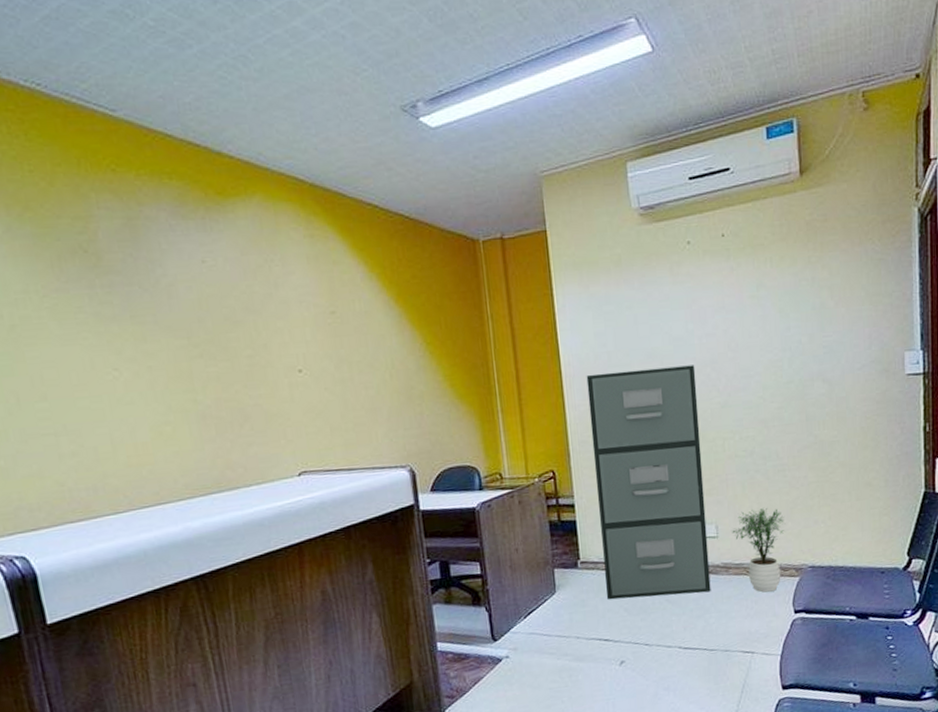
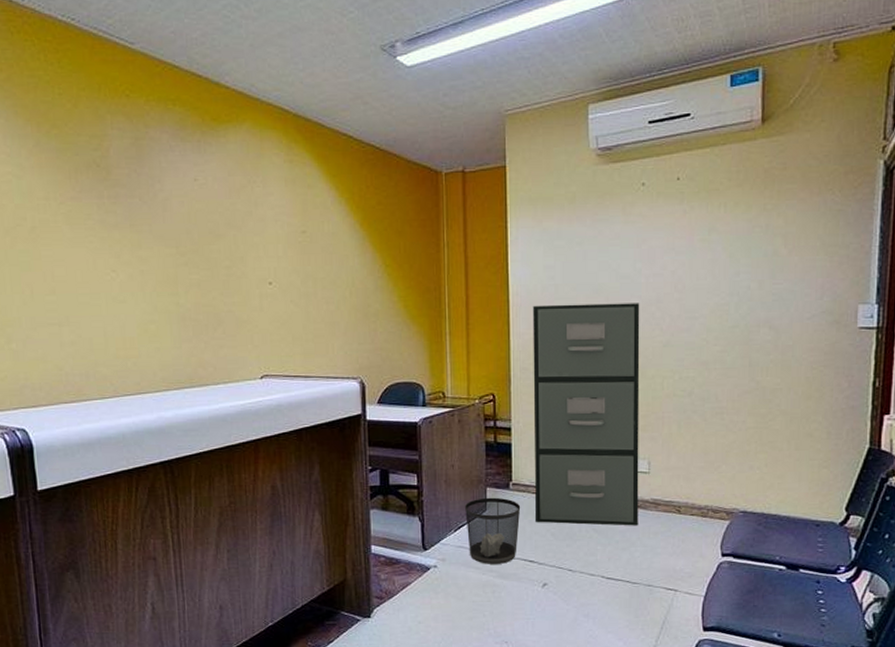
waste bin: none [533,578,591,649] -> present [465,497,521,564]
potted plant: present [732,507,786,593] -> none [664,448,720,532]

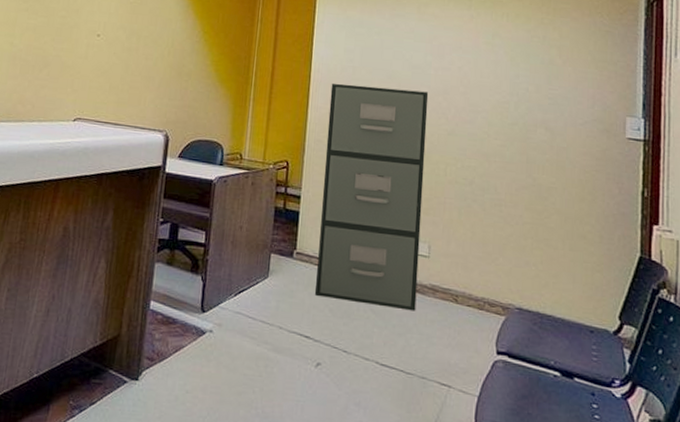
waste bin: present [465,497,521,564] -> none [246,263,302,336]

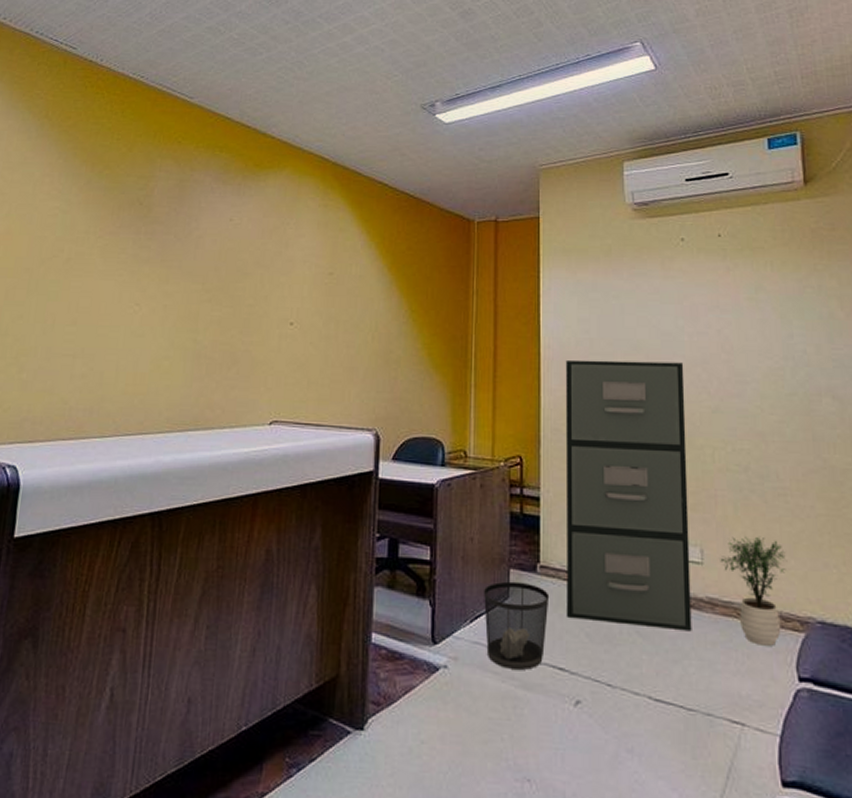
waste bin: none [246,263,302,336] -> present [484,581,550,670]
potted plant: none [443,236,497,326] -> present [720,535,787,646]

